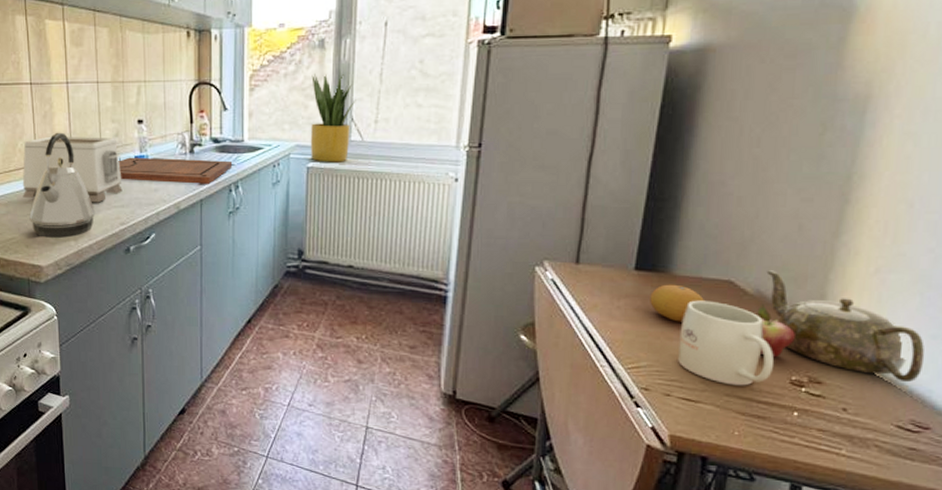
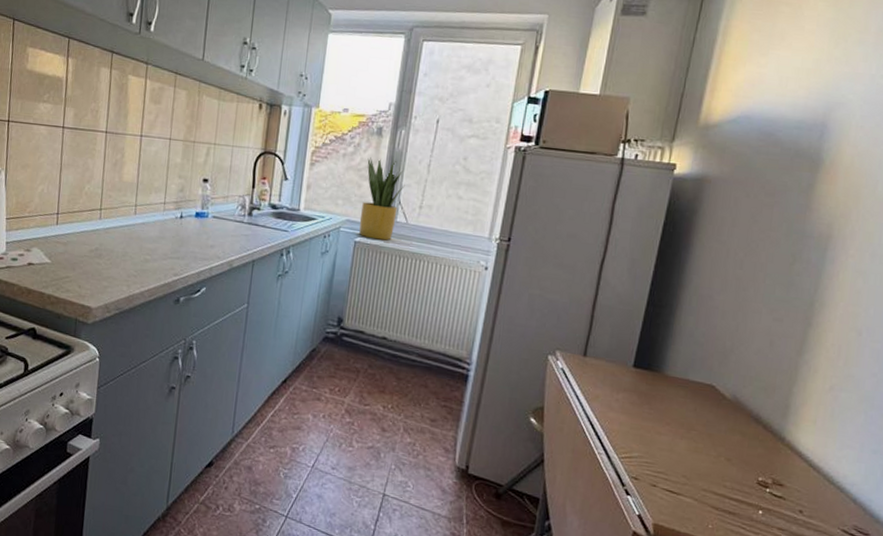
toaster: present [22,136,123,203] -> none [82,183,184,253]
kettle: present [29,132,96,239] -> none [86,180,152,284]
cutting board: present [118,157,233,184] -> none [179,212,287,247]
fruit: present [650,284,706,322] -> none [644,382,691,419]
mug: present [678,300,775,386] -> none [665,400,746,483]
fruit: present [757,303,795,358] -> none [733,408,763,459]
teapot: present [766,270,925,383] -> none [742,379,867,492]

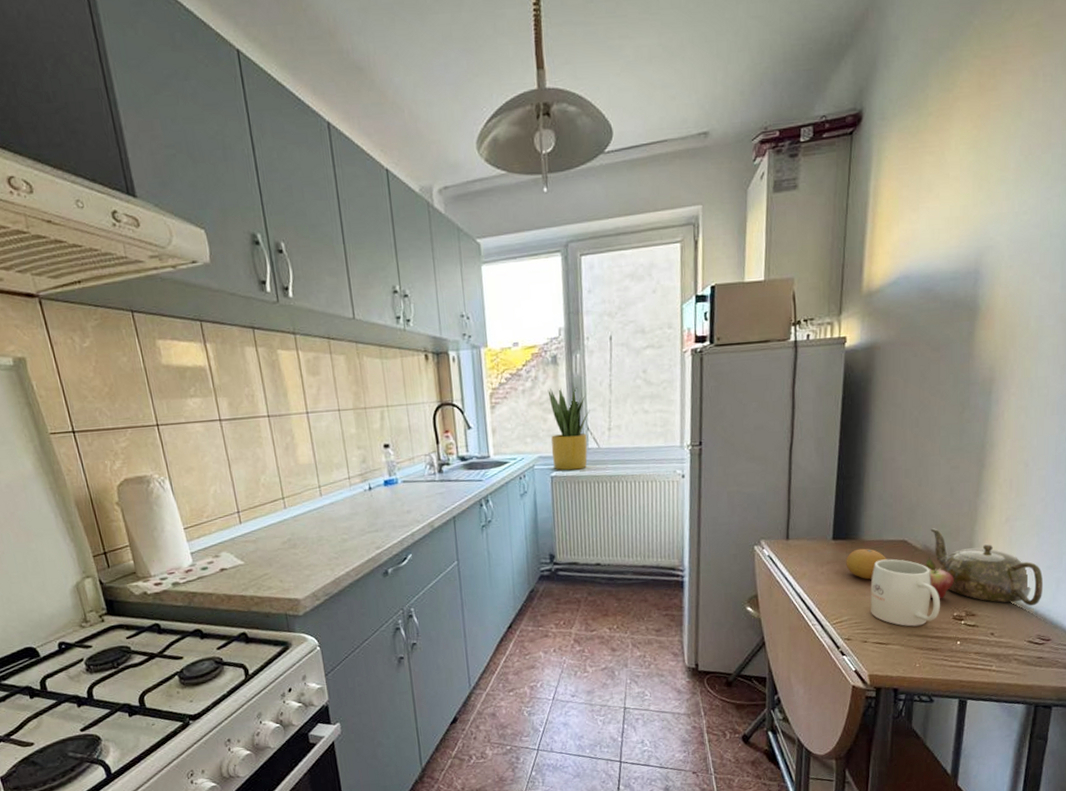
fruit: none [644,382,691,419] -> present [846,548,888,580]
mug: none [665,400,746,483] -> present [870,559,941,627]
fruit: none [733,408,763,459] -> present [926,556,954,600]
teapot: none [742,379,867,492] -> present [930,528,1044,606]

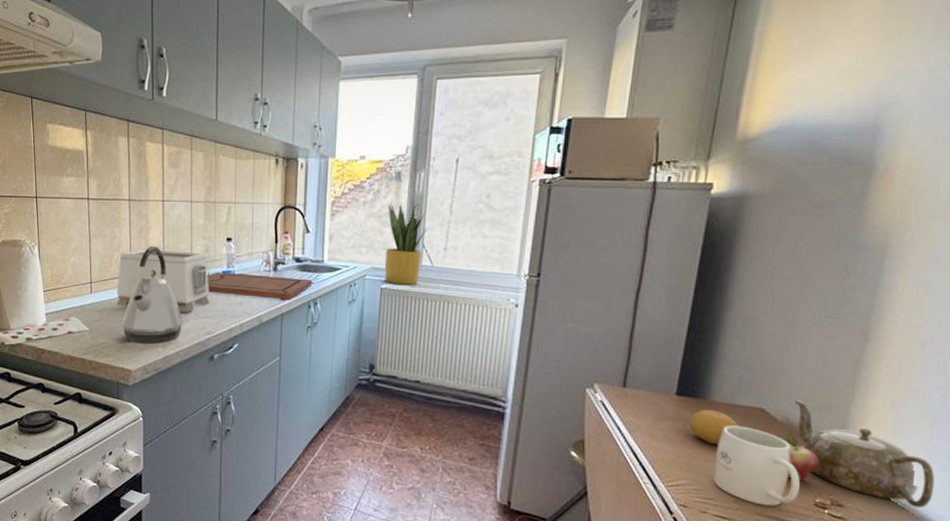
toaster: none [267,464,375,533] -> present [116,249,210,313]
kettle: none [280,463,350,571] -> present [121,246,184,345]
cutting board: none [368,476,482,505] -> present [207,272,313,300]

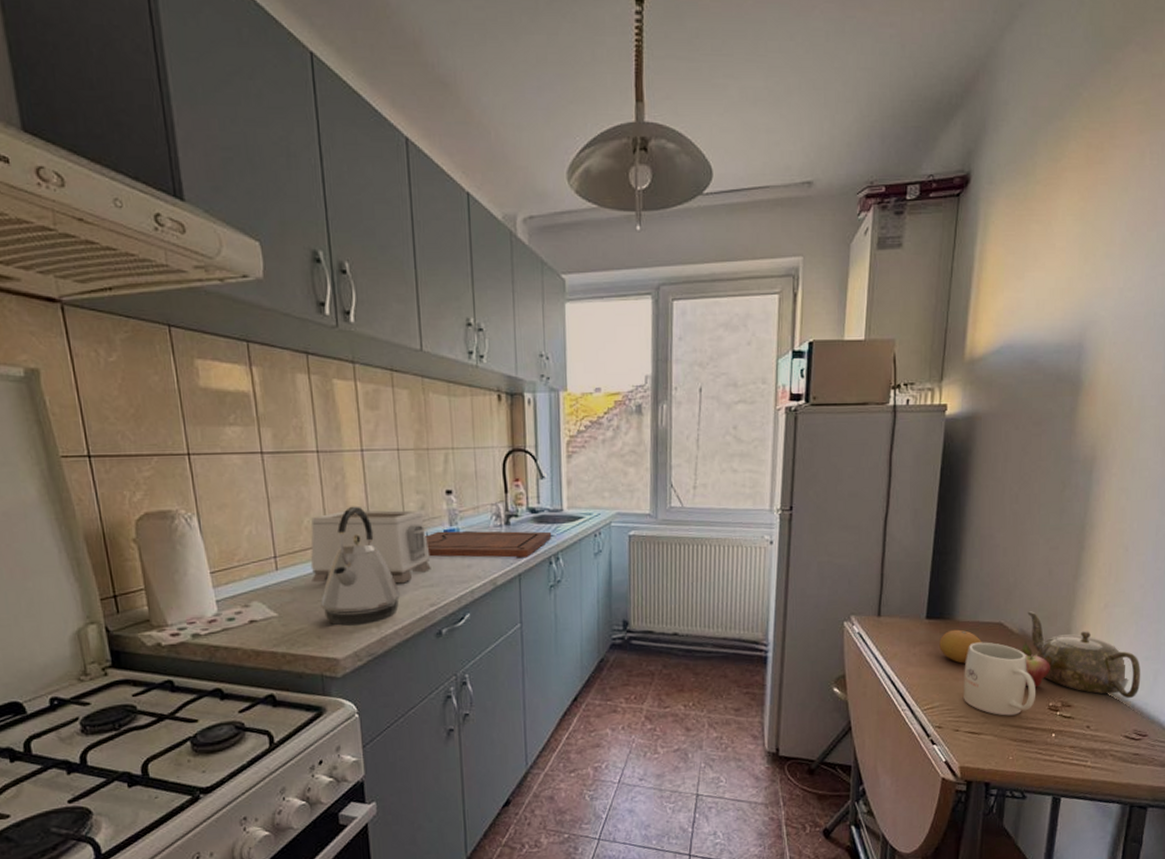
planter: present [384,201,428,285] -> none [630,436,675,530]

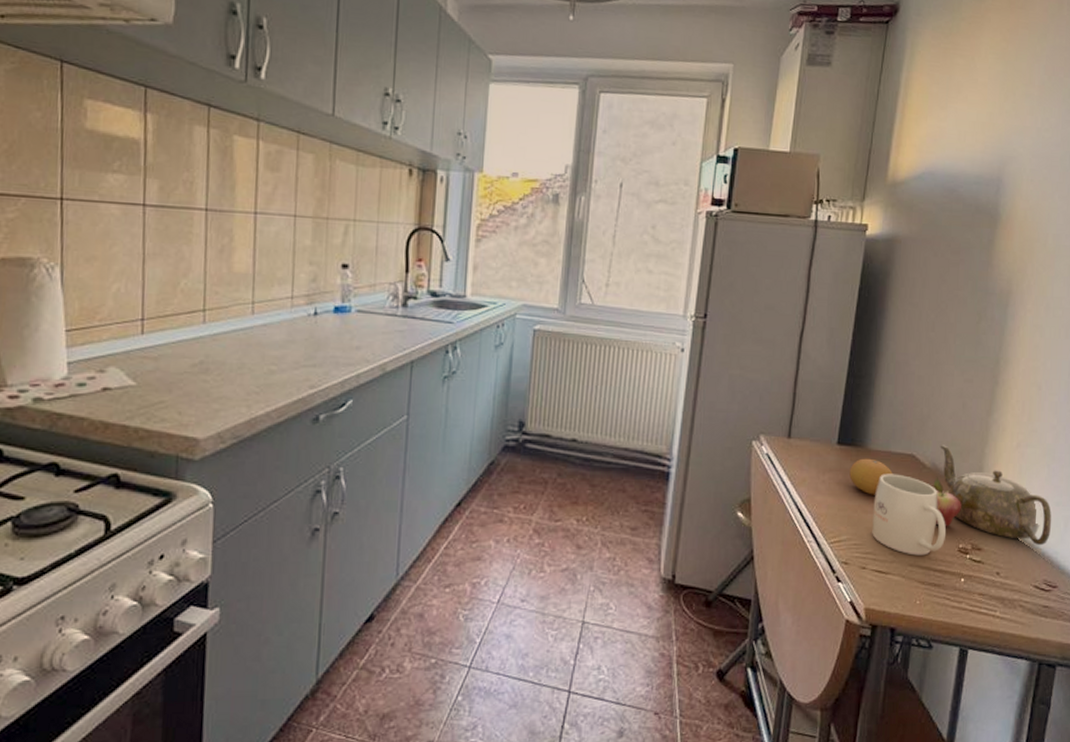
toaster: present [310,510,431,584] -> none [180,275,318,361]
kettle: present [320,506,401,627] -> none [187,271,279,404]
cutting board: present [425,531,552,558] -> none [313,307,452,343]

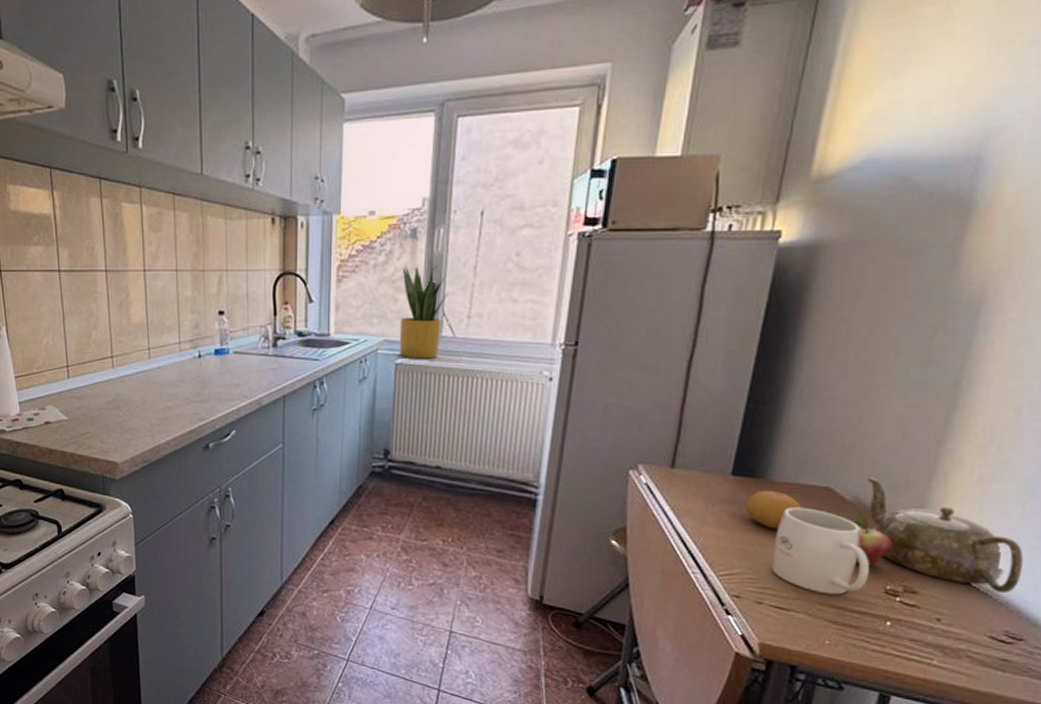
planter: none [538,228,588,326] -> present [399,262,449,359]

